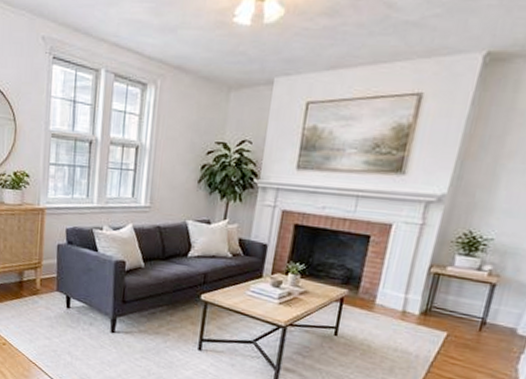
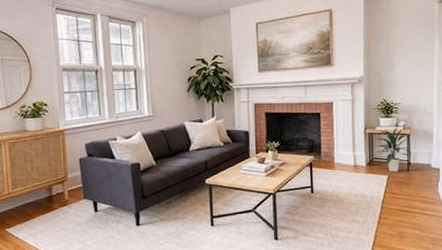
indoor plant: none [438,270,494,331] -> present [375,126,413,172]

